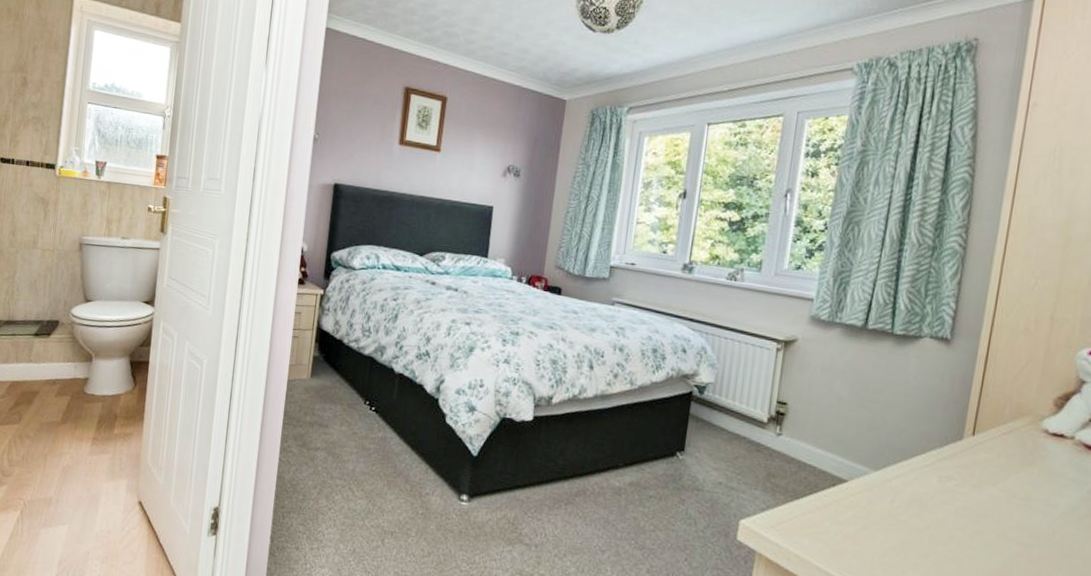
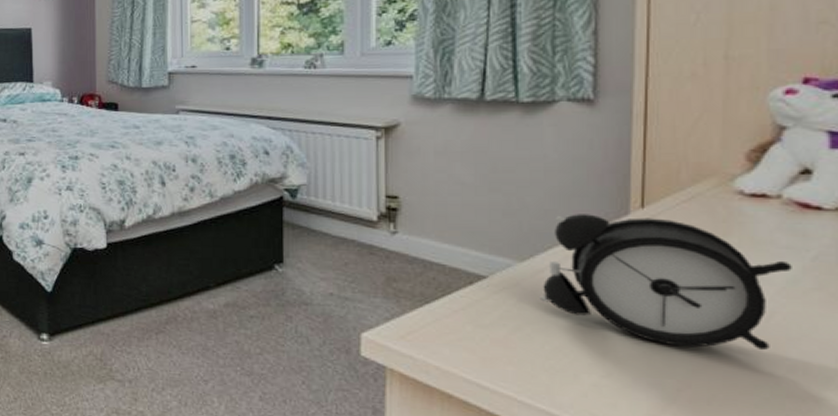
alarm clock: none [885,434,1074,563] -> present [539,214,792,351]

